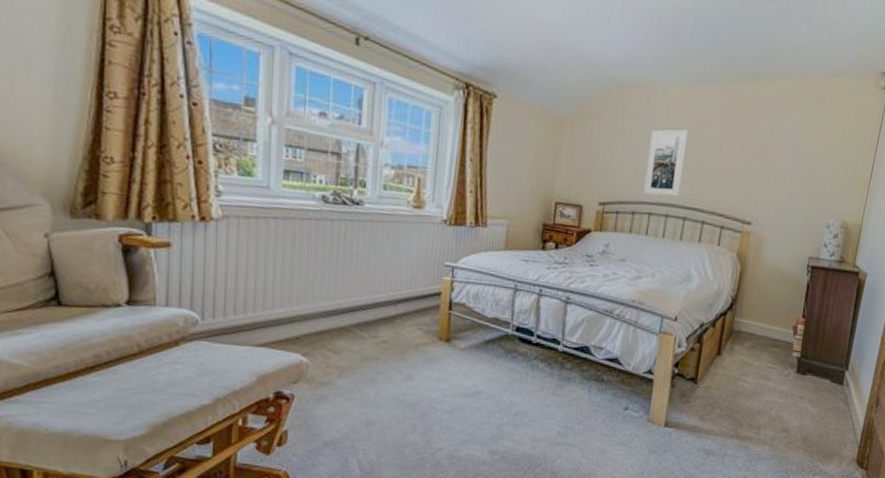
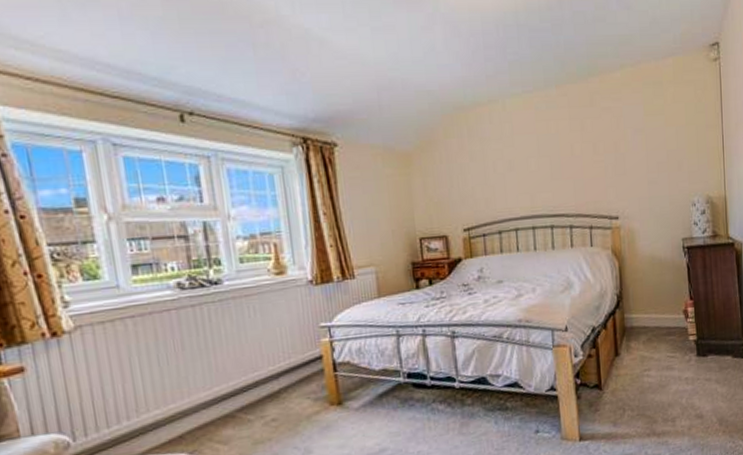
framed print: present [643,129,688,197] -> none [500,139,542,211]

